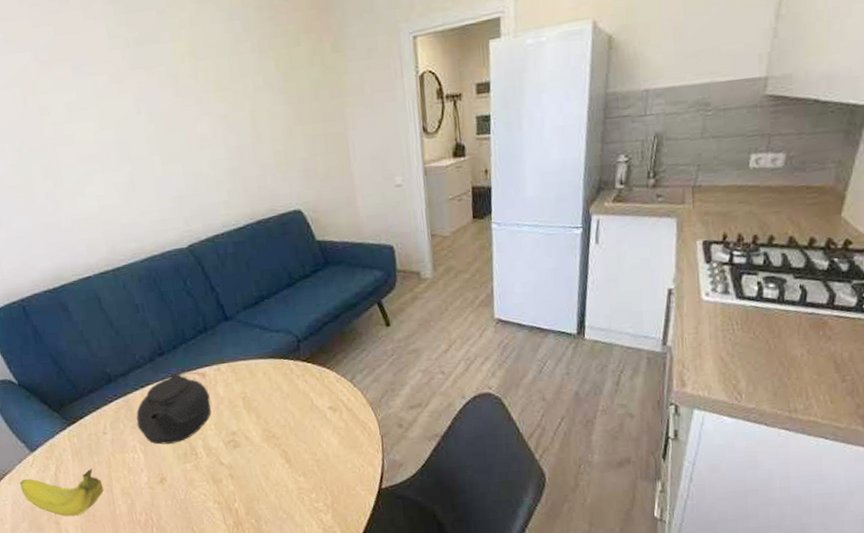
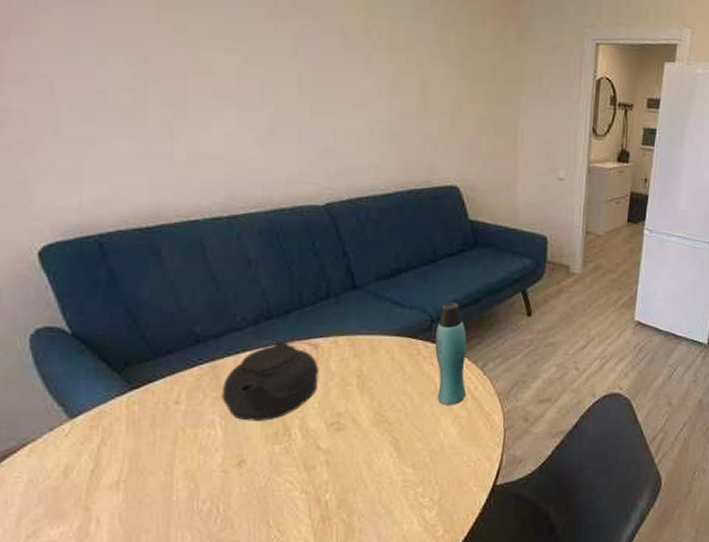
fruit: present [19,468,104,517] -> none [44,443,161,502]
bottle: none [303,321,340,418] -> present [435,301,467,405]

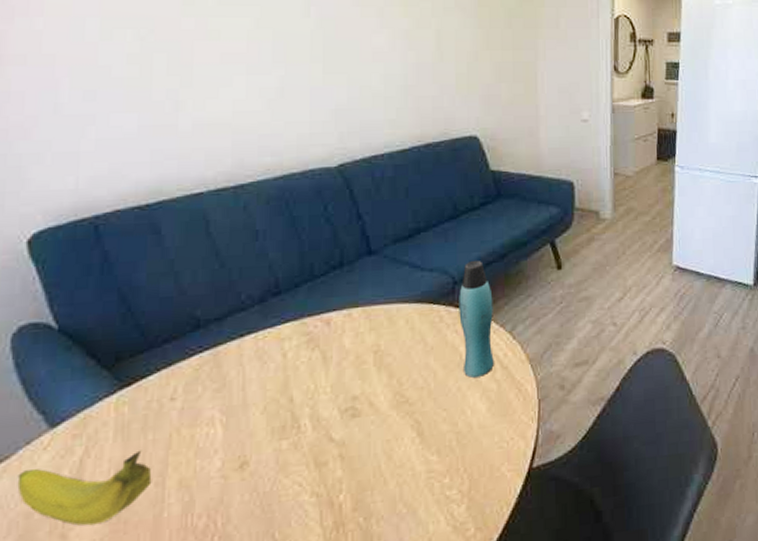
fruit: none [44,443,161,502] -> present [17,450,152,526]
teapot: present [221,341,320,421] -> none [223,318,333,415]

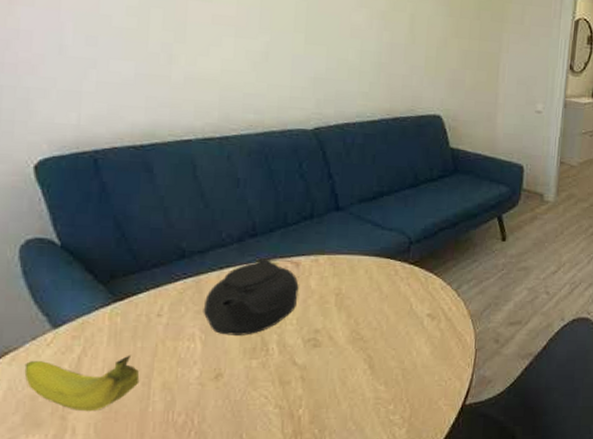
teapot: none [223,318,333,415] -> present [203,258,302,335]
bottle: present [459,260,494,378] -> none [412,225,443,325]

